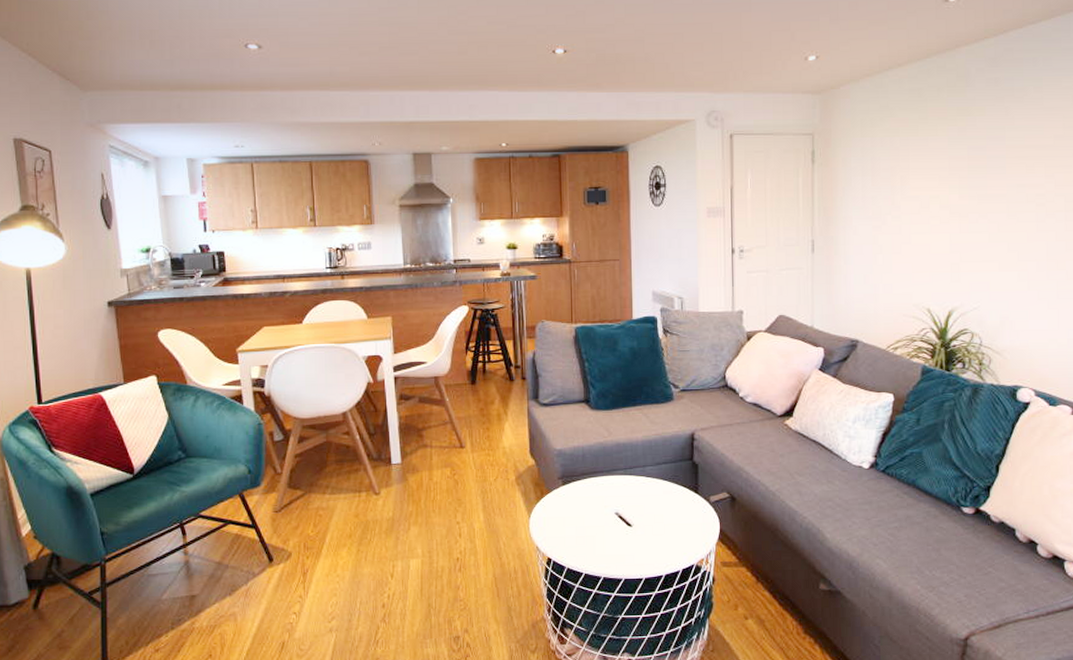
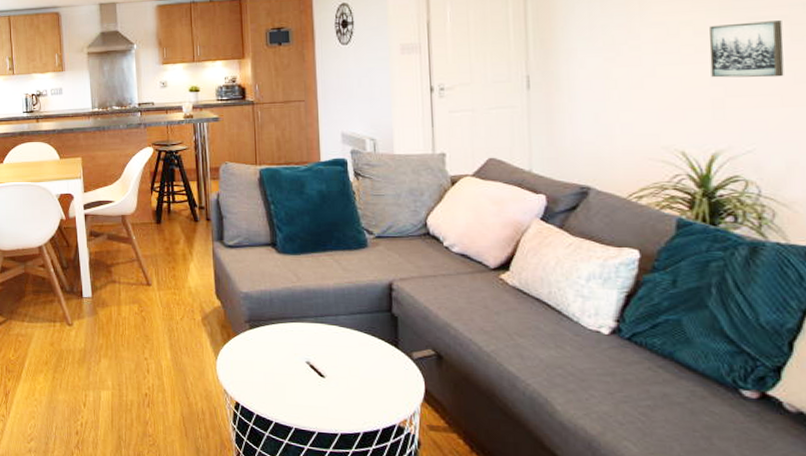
wall art: none [950,199,1002,246] -> present [709,20,784,78]

